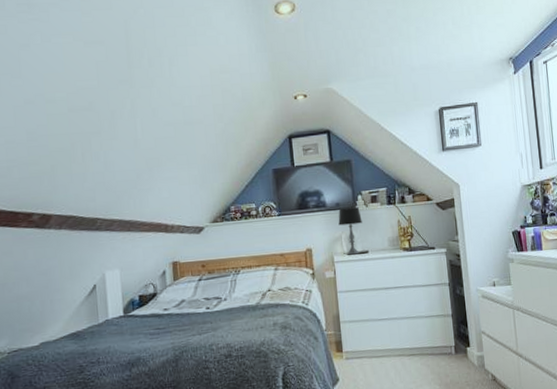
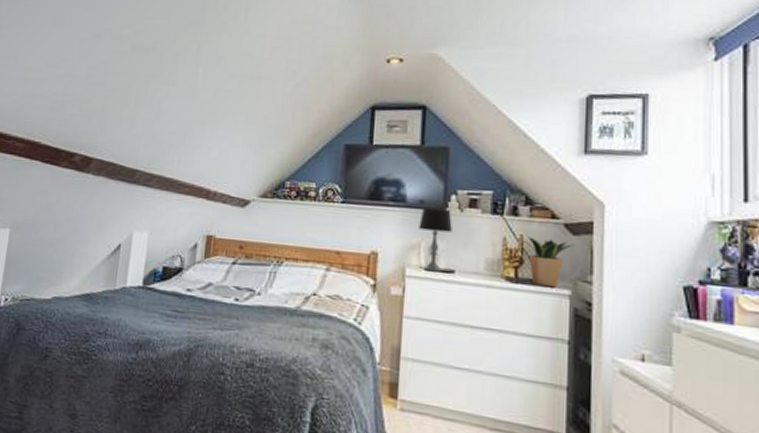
potted plant: none [410,215,446,250] -> present [522,236,577,288]

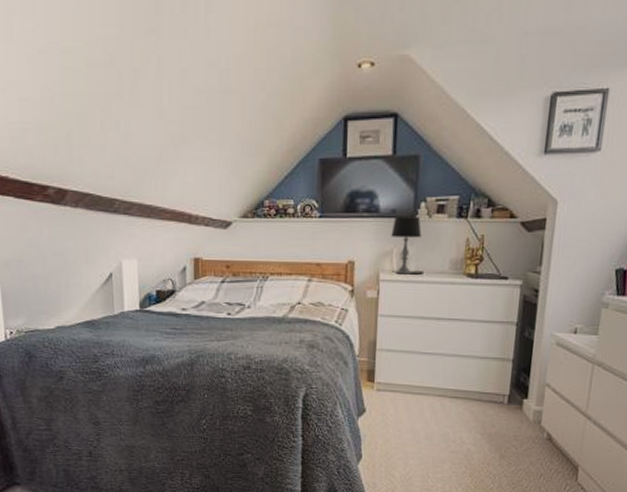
potted plant: present [522,236,577,288] -> none [483,236,530,280]

